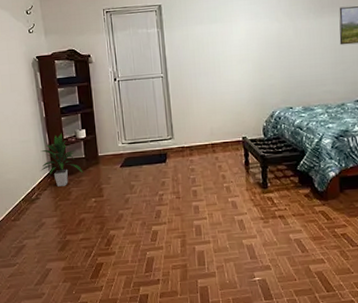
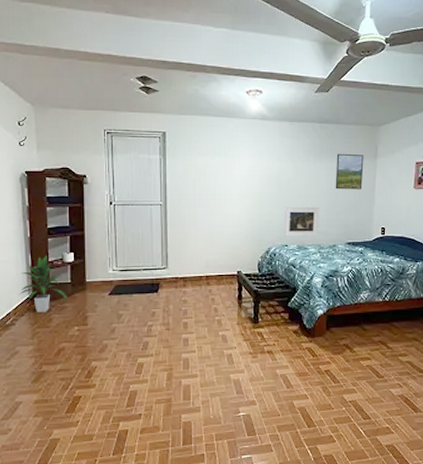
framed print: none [286,65,325,99] -> present [284,206,319,237]

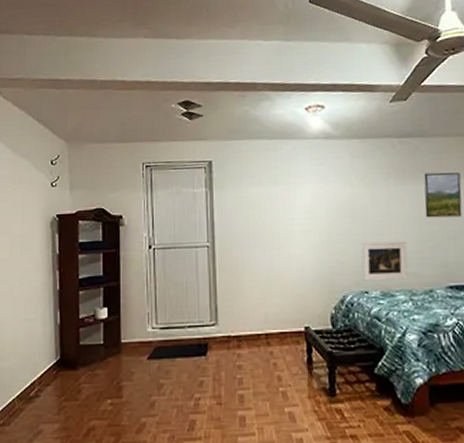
indoor plant: present [18,255,67,312] -> none [44,311,100,381]

